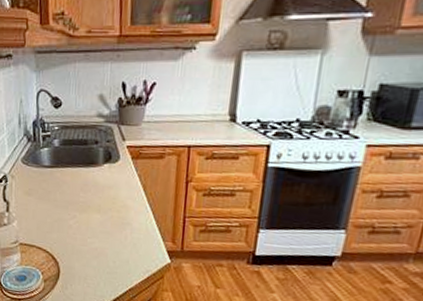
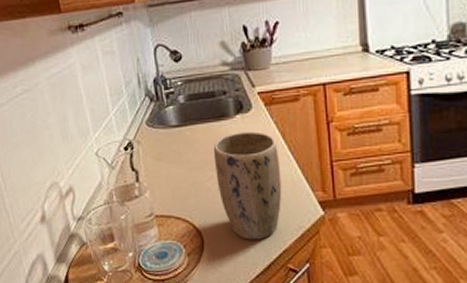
plant pot: none [78,179,138,277] -> present [213,131,282,240]

